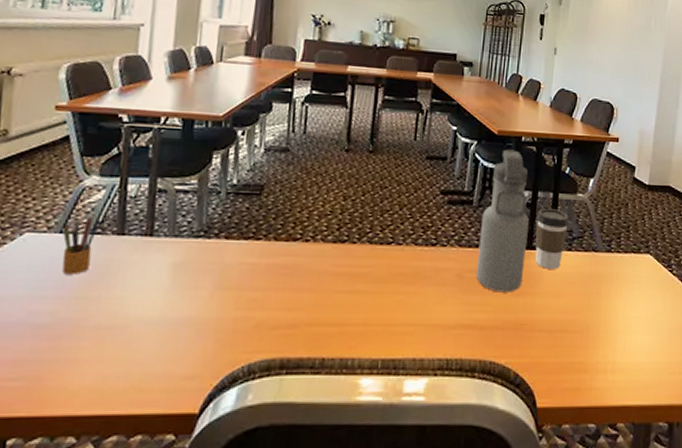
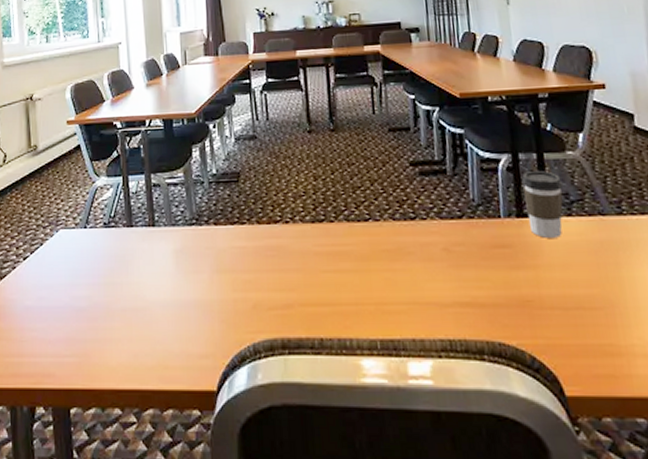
pencil box: present [62,212,100,275] -> none [86,208,112,264]
water bottle: present [475,149,529,293] -> none [459,111,520,266]

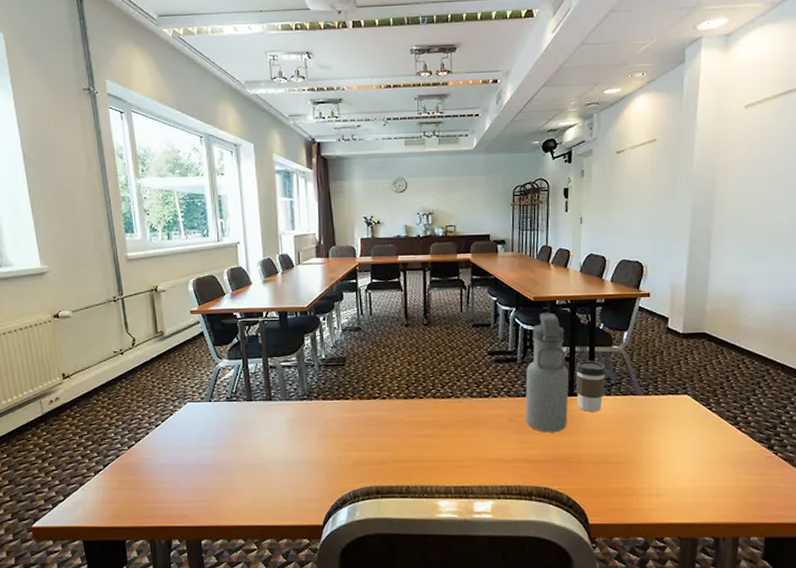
water bottle: none [459,111,520,266] -> present [525,312,569,433]

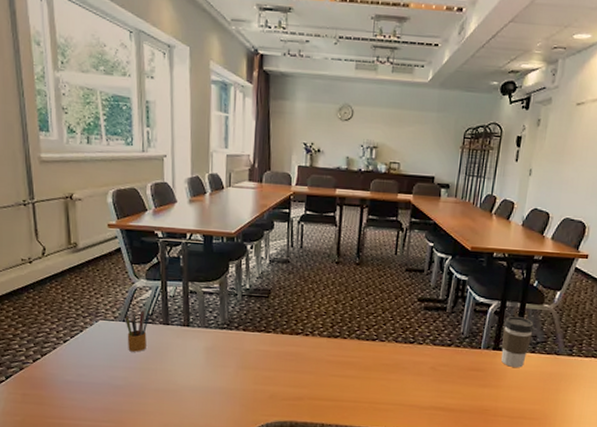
pencil box: none [211,386,234,430] -> present [125,307,150,352]
water bottle: present [525,312,569,433] -> none [447,264,498,384]

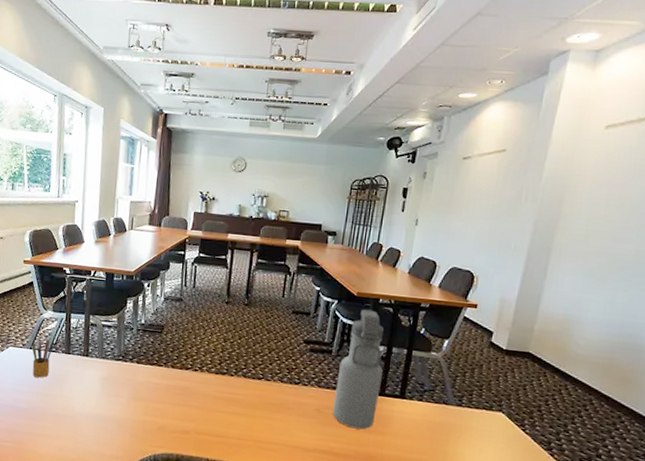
water bottle: none [447,264,498,384] -> present [332,309,384,430]
coffee cup: present [501,315,535,368] -> none [387,362,422,415]

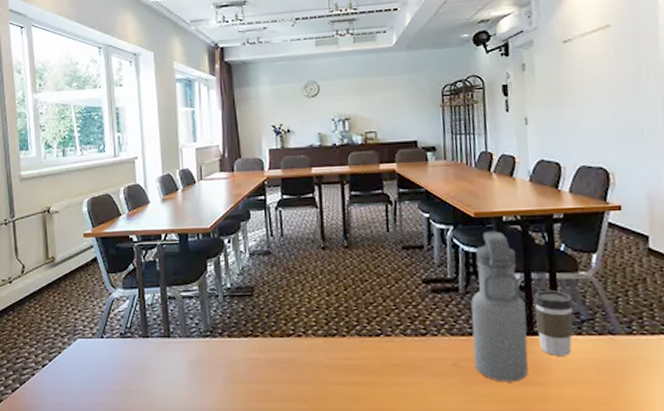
pencil box: present [31,336,54,378] -> none [103,319,128,372]
coffee cup: none [387,362,422,415] -> present [532,289,575,356]

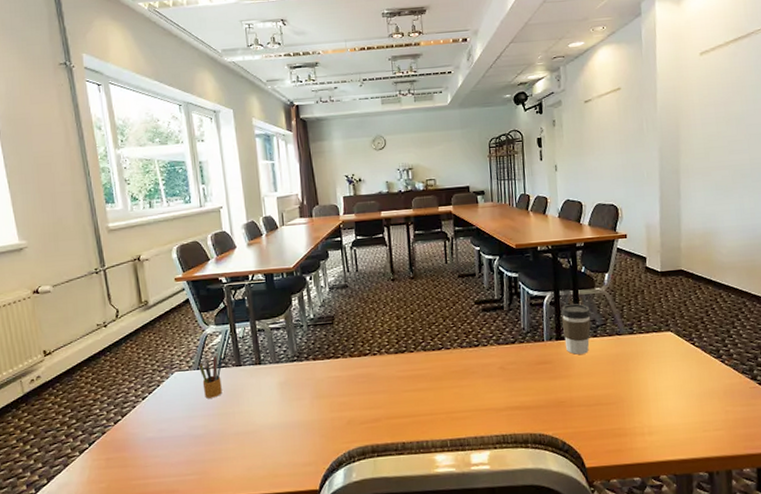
pencil box: none [103,319,128,372] -> present [199,352,223,399]
water bottle: present [471,231,529,382] -> none [513,259,557,378]

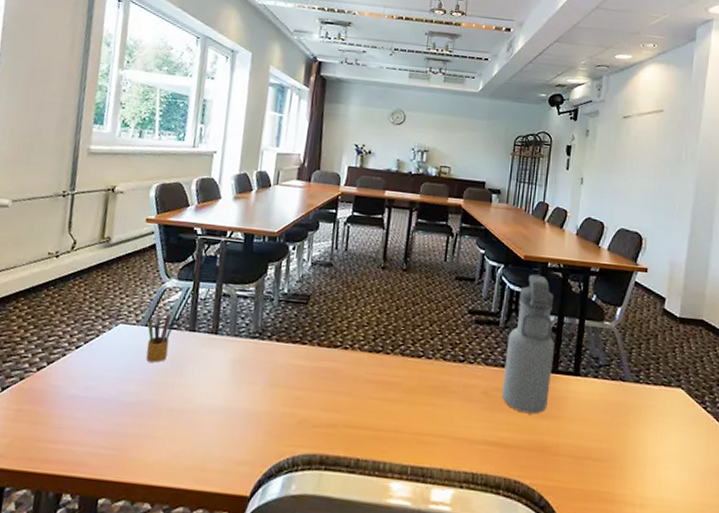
water bottle: none [513,259,557,378] -> present [501,274,554,415]
coffee cup: present [560,303,592,355] -> none [560,333,596,395]

